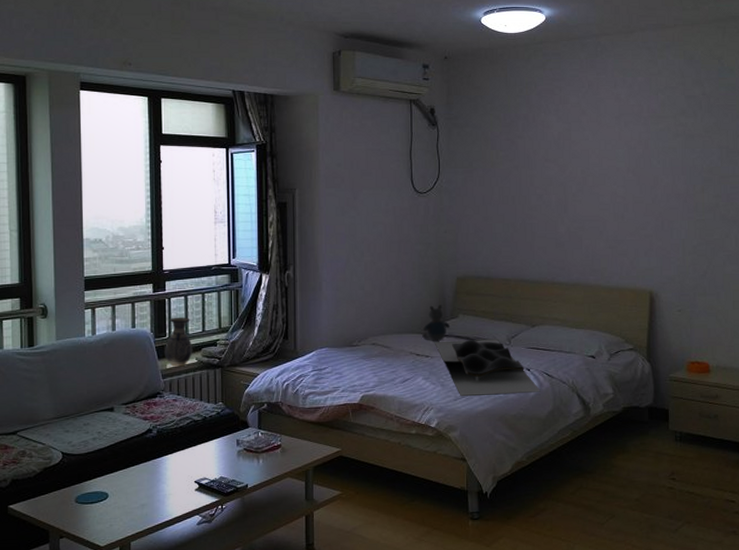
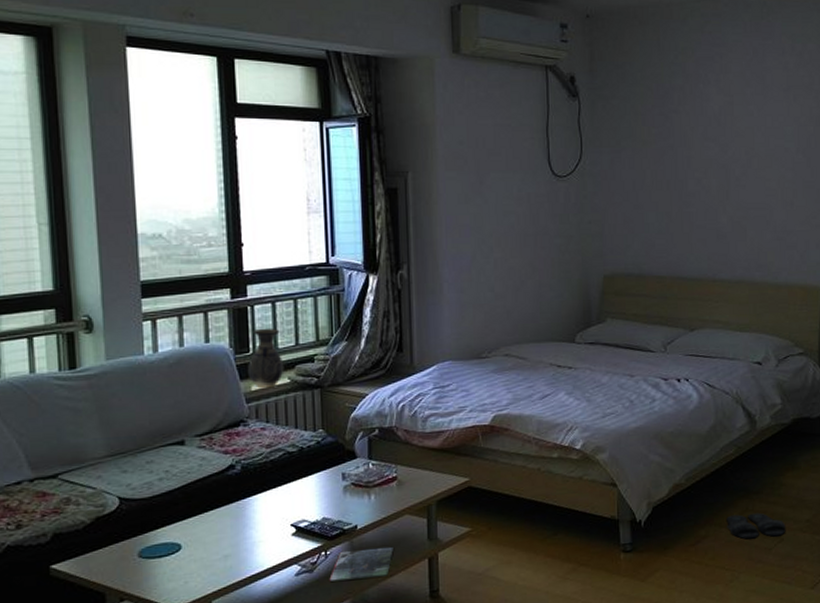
magazine: none [224,504,277,531] -> present [329,546,393,582]
stuffed animal: present [421,305,451,341] -> none [562,308,597,350]
throw blanket: present [434,339,541,396] -> none [578,346,701,412]
slippers: none [563,490,617,514] -> present [727,512,786,540]

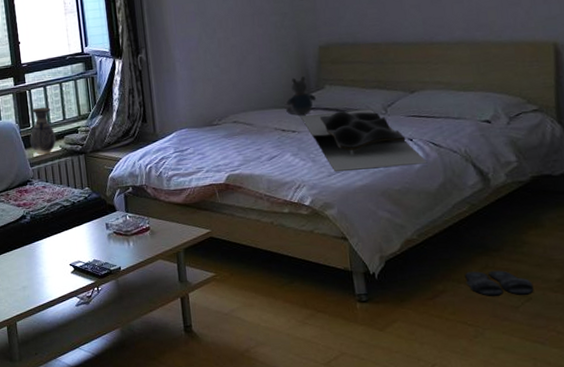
magazine: present [329,546,393,582] -> none [102,286,151,312]
stuffed animal: none [562,308,597,350] -> present [285,76,317,115]
throw blanket: none [578,346,701,412] -> present [300,109,428,171]

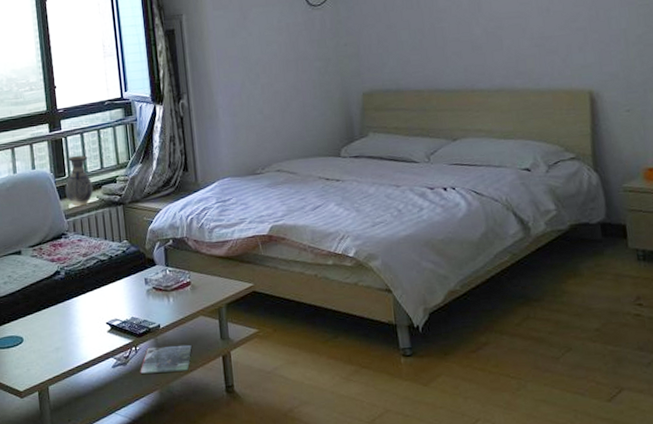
magazine: none [102,286,151,312] -> present [140,344,192,374]
stuffed animal: present [285,76,317,115] -> none [329,124,361,164]
throw blanket: present [300,109,428,171] -> none [344,157,470,221]
slippers: present [465,270,534,296] -> none [507,320,574,348]

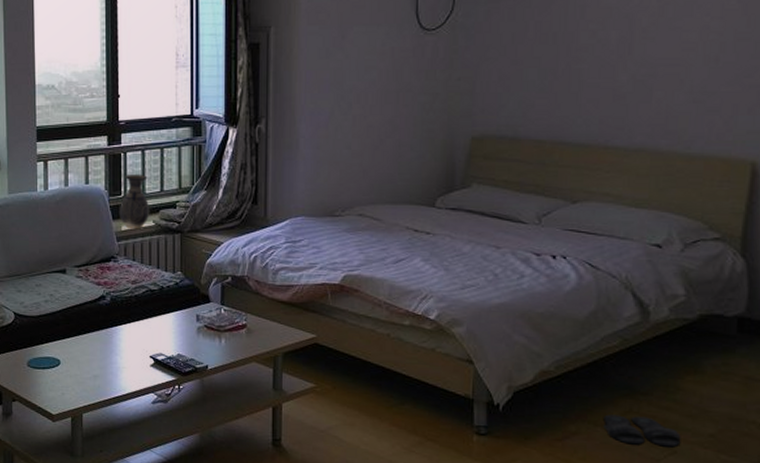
magazine: present [140,344,192,374] -> none [181,387,240,418]
slippers: none [507,320,574,348] -> present [603,414,681,448]

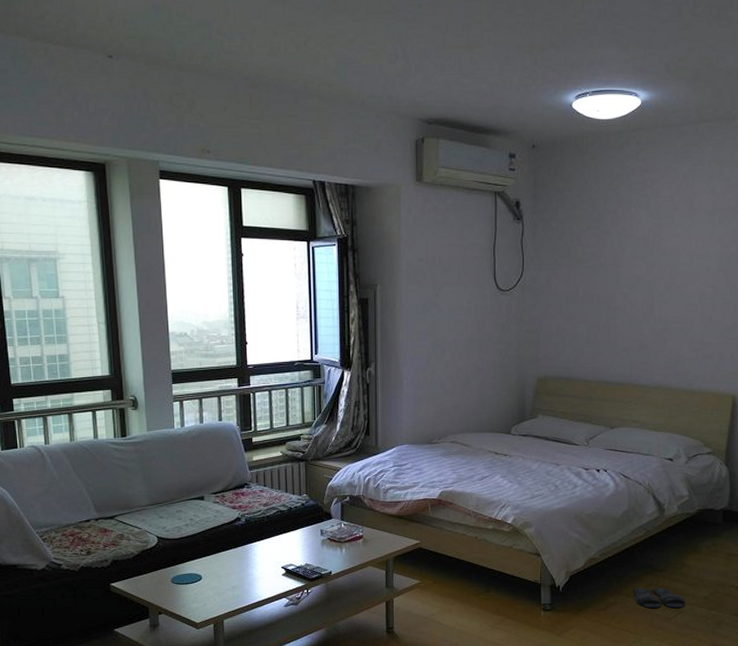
vase: present [119,173,150,229] -> none [250,411,278,459]

